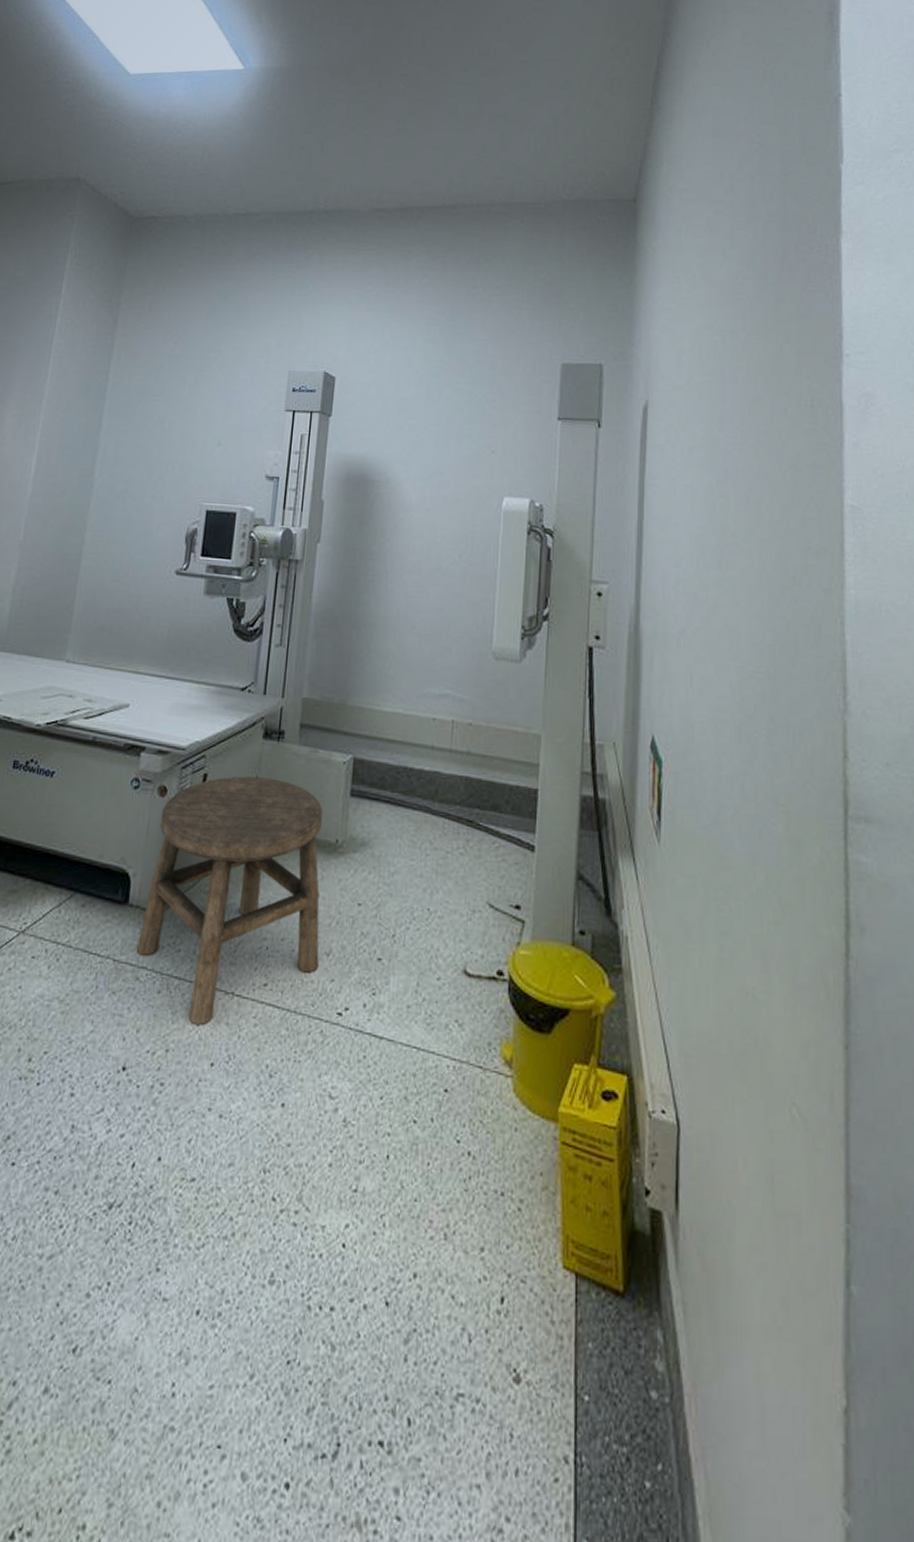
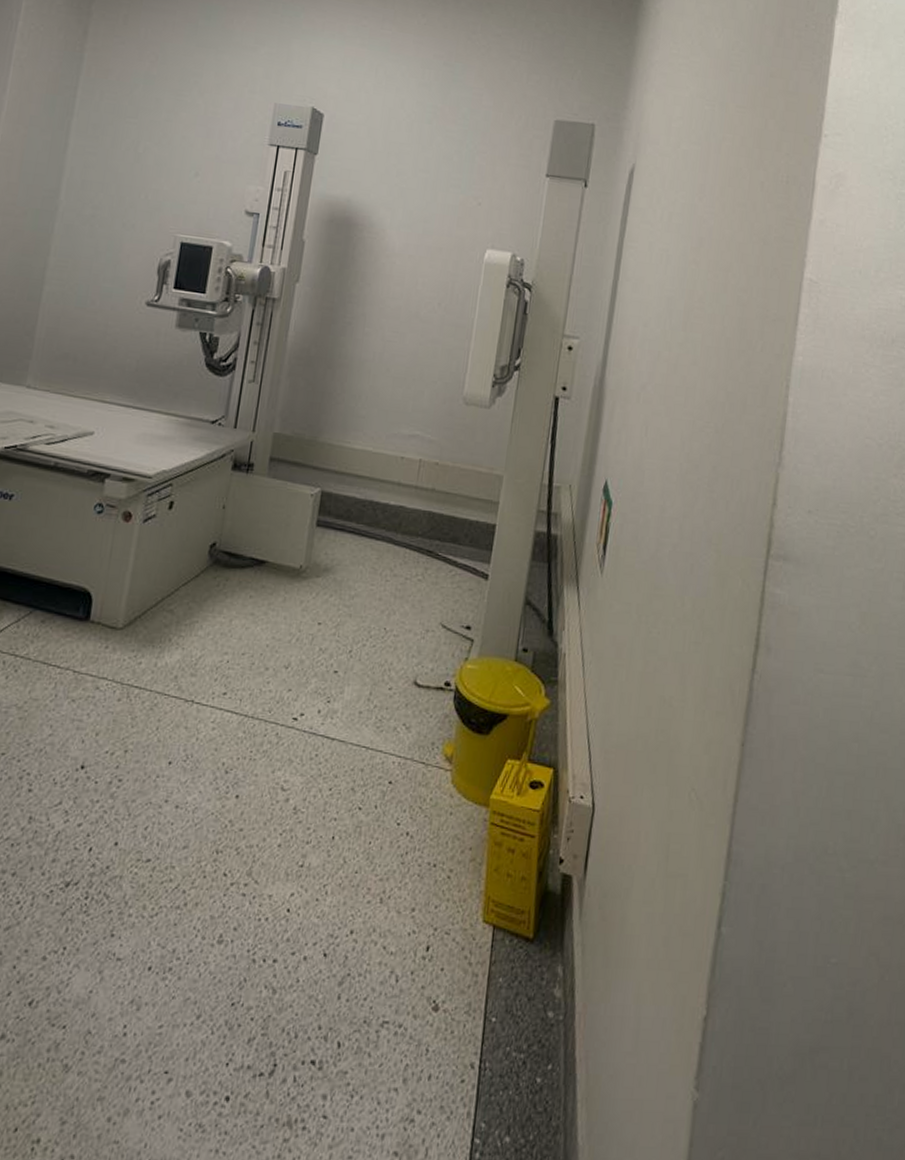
stool: present [137,776,324,1025] -> none [97,504,289,729]

